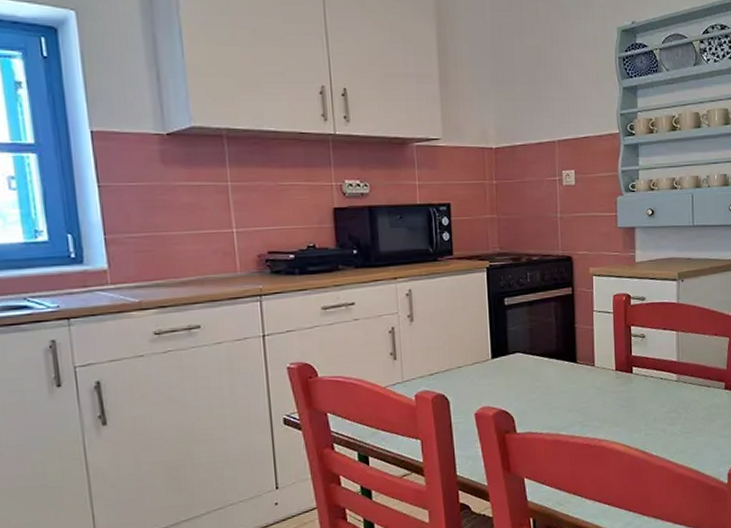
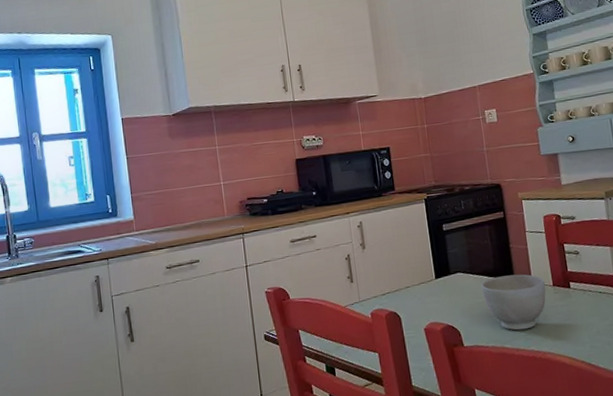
bowl: none [541,356,608,417] -> present [481,274,546,331]

